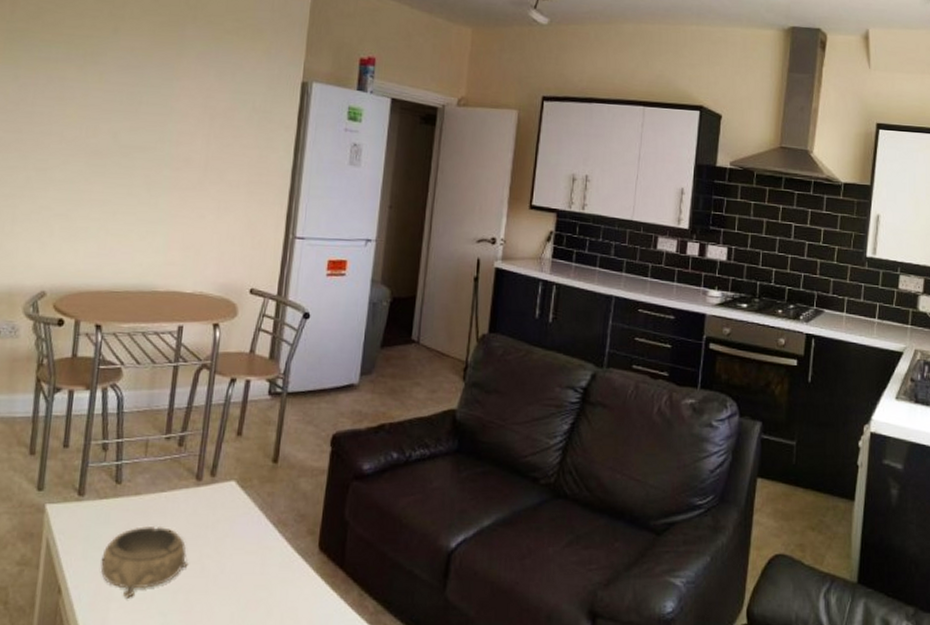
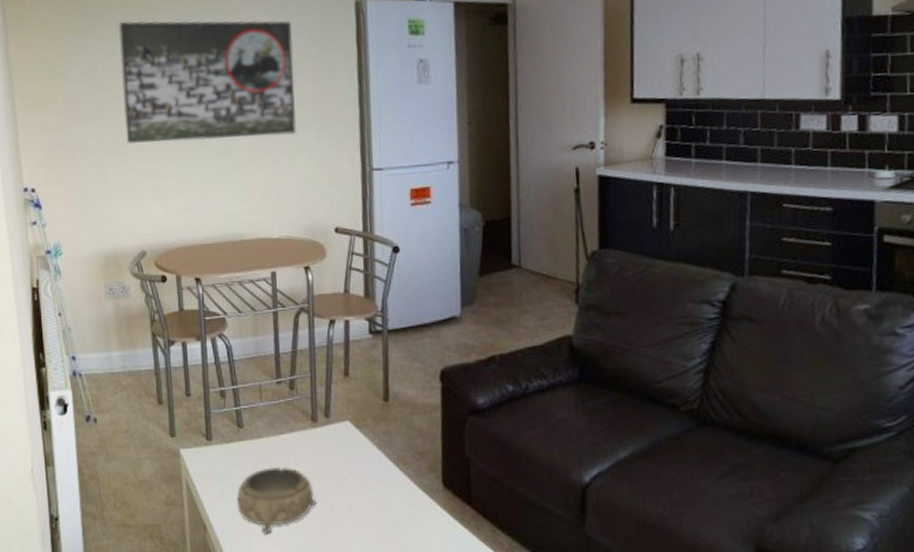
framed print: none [45,59,238,194] -> present [119,20,297,143]

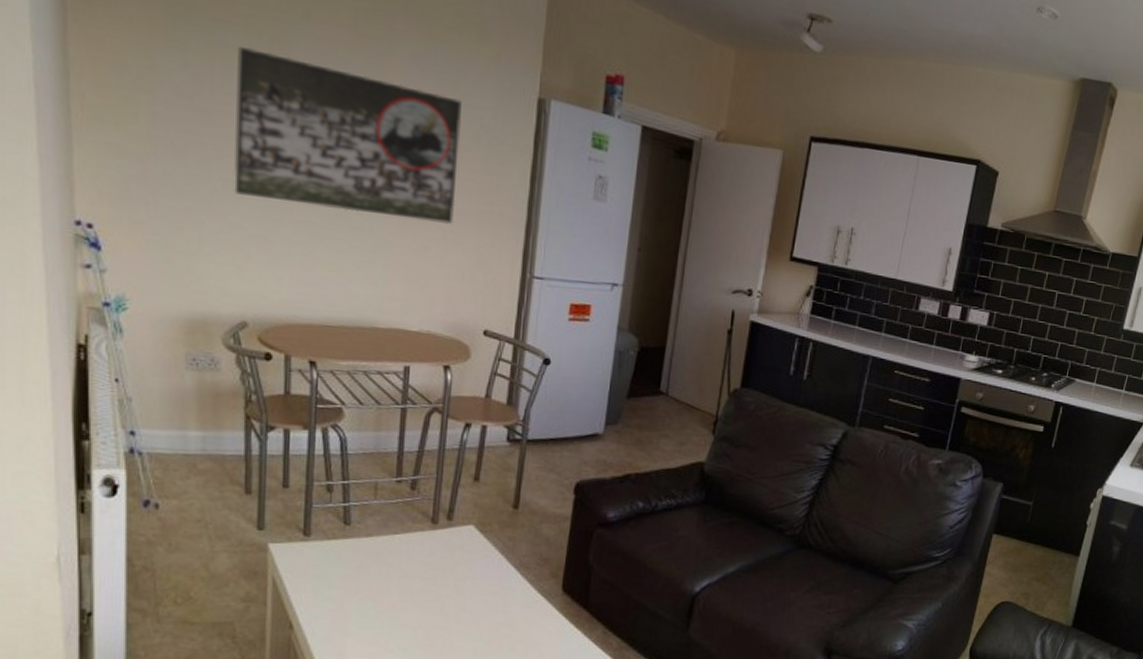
decorative bowl: present [237,466,317,534] -> none [333,566,427,634]

